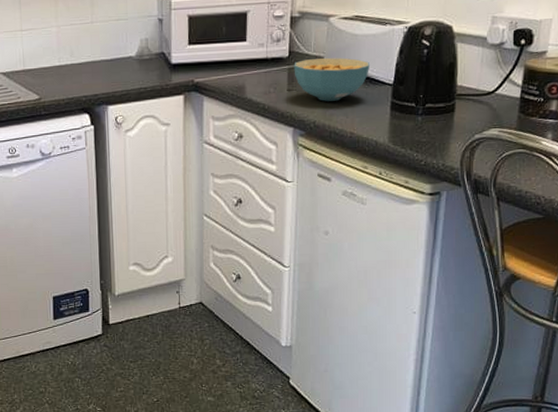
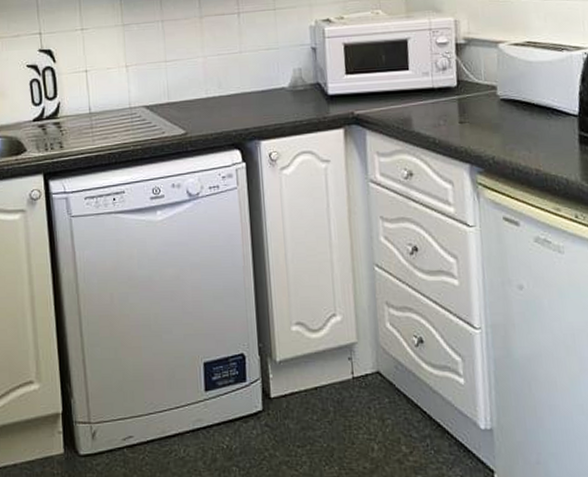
cereal bowl: present [294,57,369,101] -> none [463,86,550,135]

